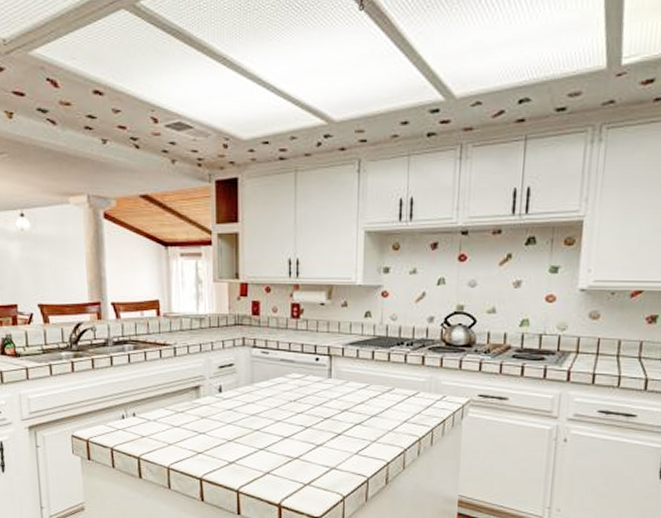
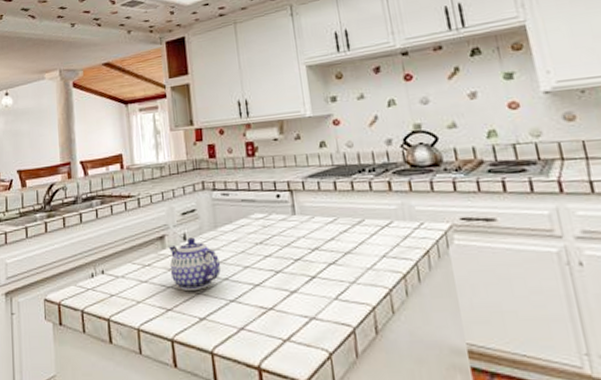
teapot: none [203,390,254,438] -> present [168,237,221,291]

